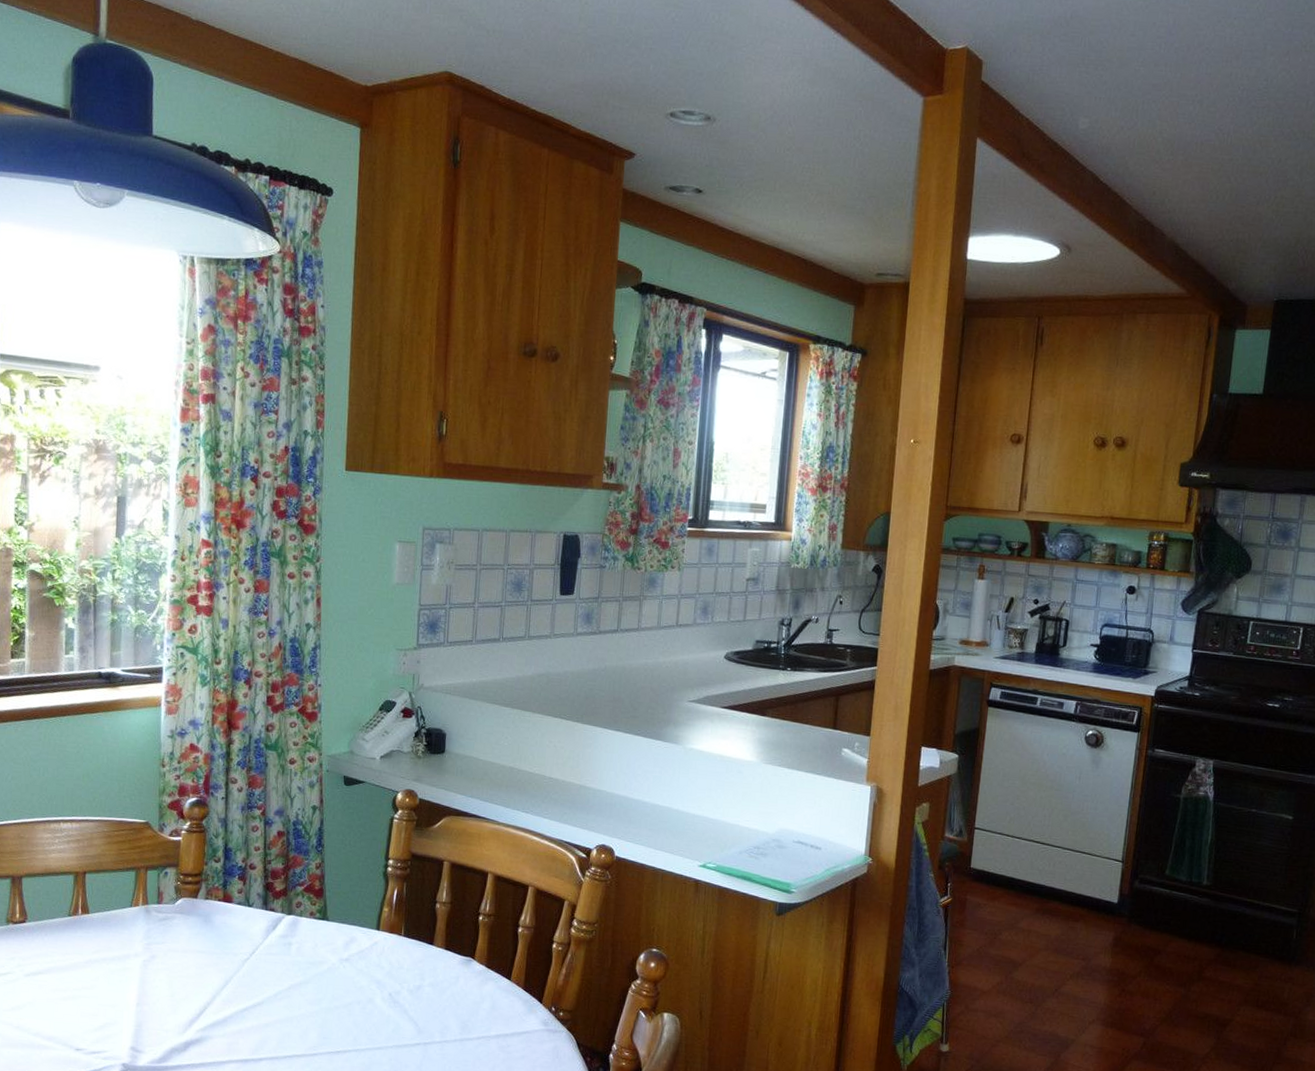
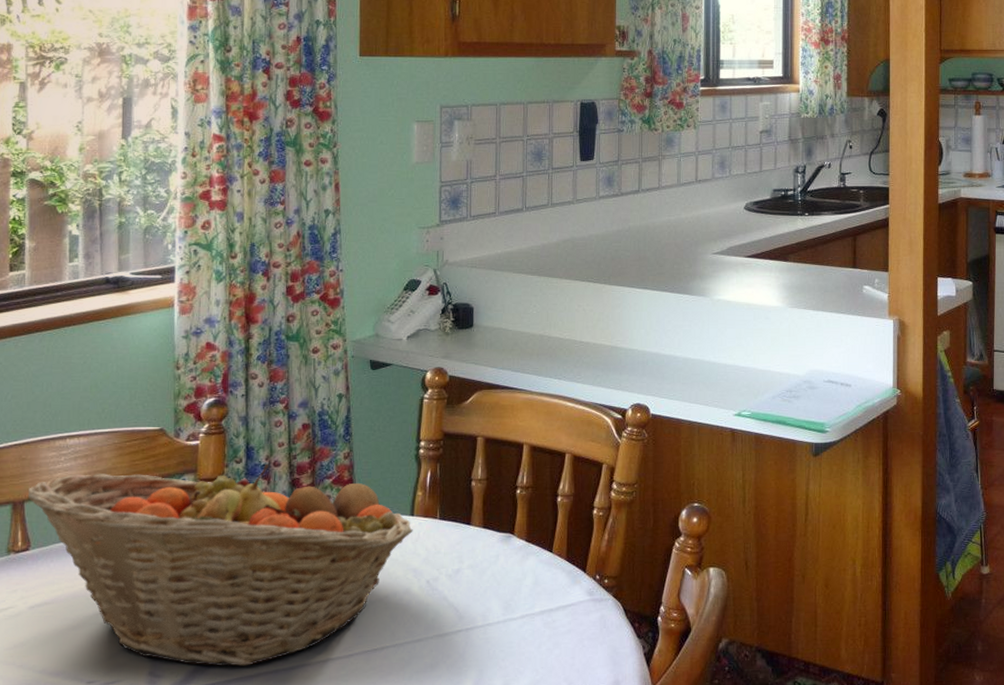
fruit basket: none [25,856,378,1053] -> present [27,463,413,666]

